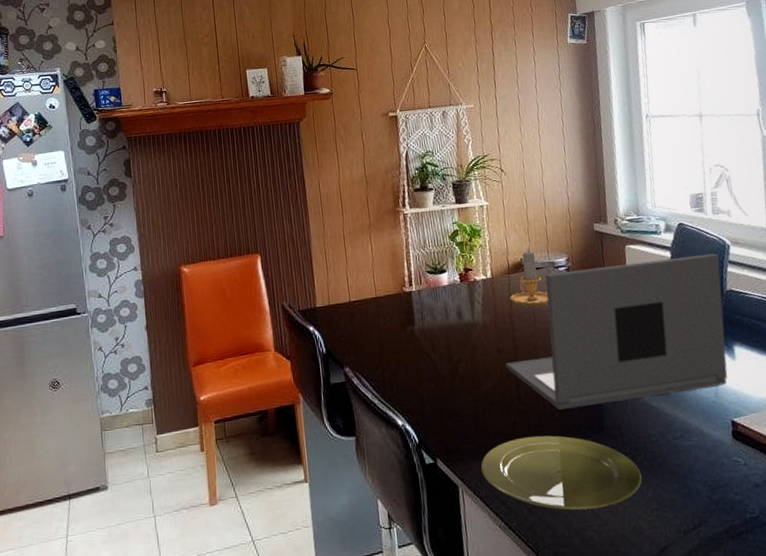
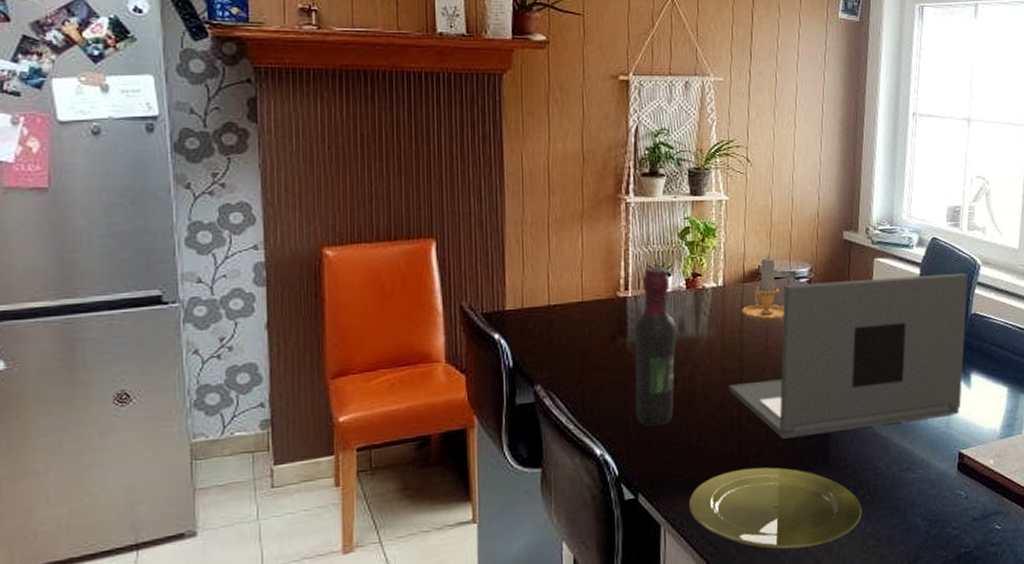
wine bottle: none [420,265,460,401] -> present [633,267,677,428]

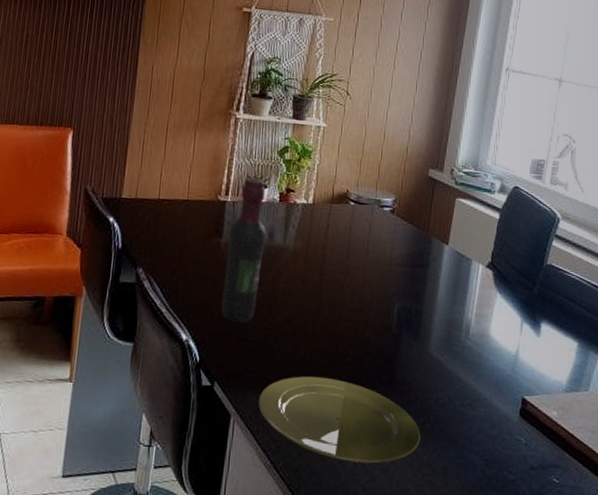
laptop: present [729,273,968,439] -> none [307,211,547,361]
candle: present [742,255,785,323] -> none [327,181,367,245]

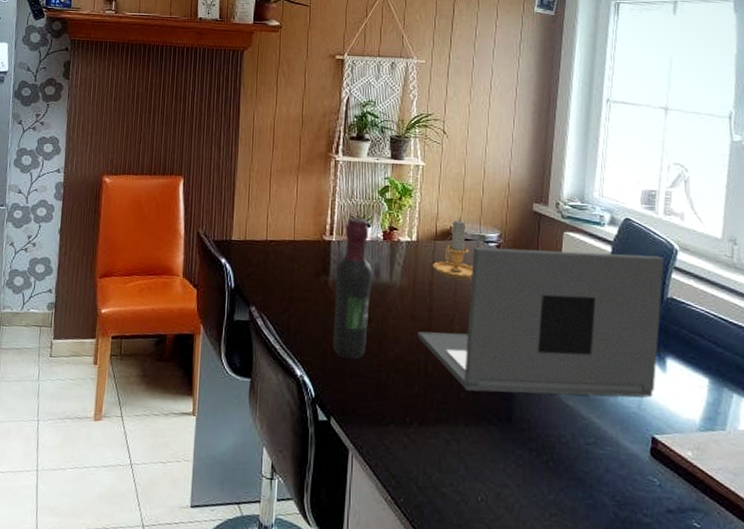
plate: present [258,376,421,464] -> none [376,412,545,502]
laptop: none [307,211,547,361] -> present [417,247,664,398]
candle: none [327,181,367,245] -> present [433,218,473,280]

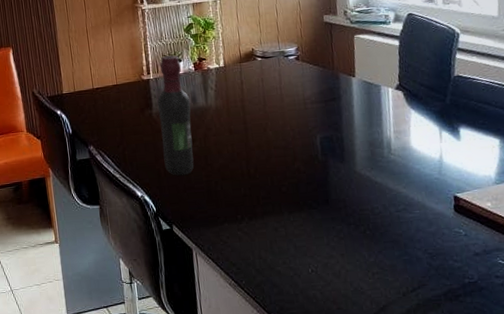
laptop: present [417,247,664,398] -> none [236,41,452,184]
candle: present [433,218,473,280] -> none [241,40,279,93]

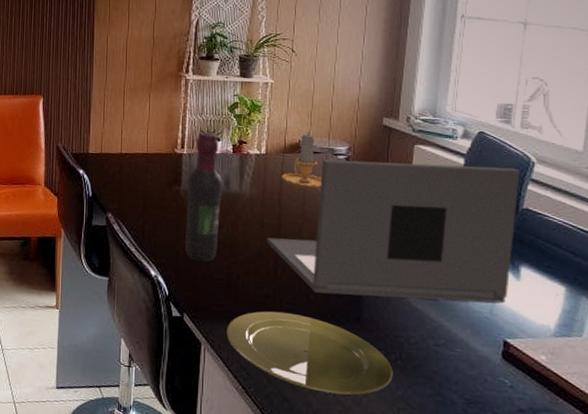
plate: none [213,206,364,272] -> present [227,311,393,395]
laptop: none [236,41,452,184] -> present [267,160,520,304]
candle: none [241,40,279,93] -> present [281,132,322,191]

